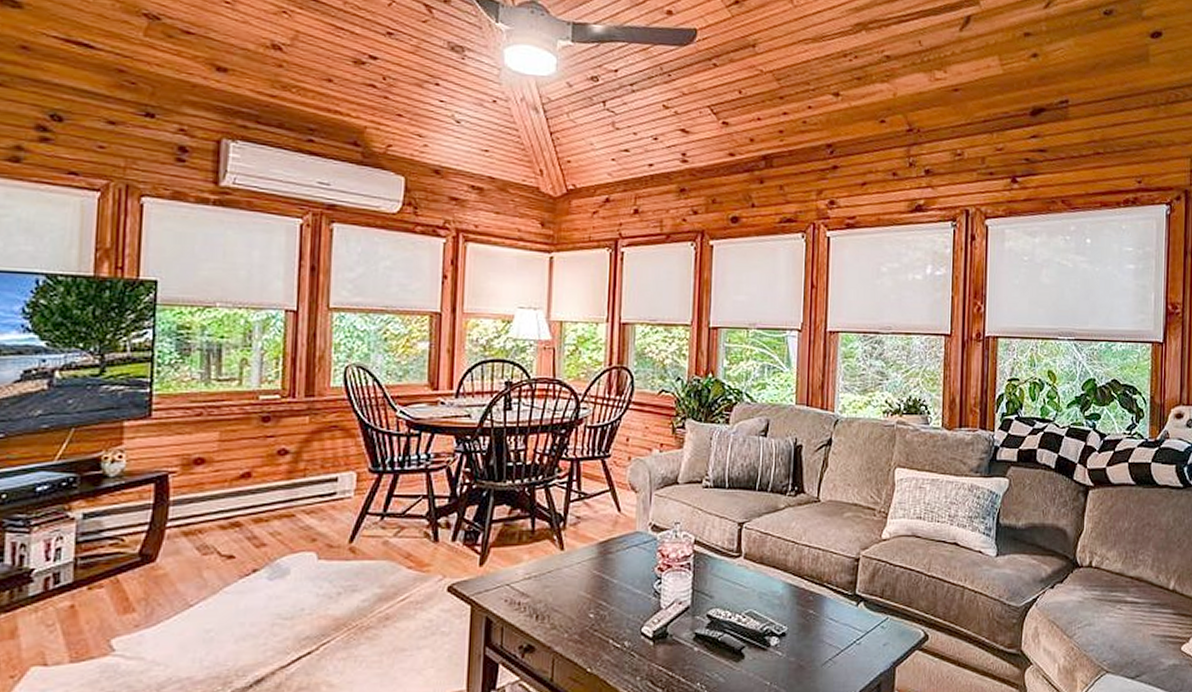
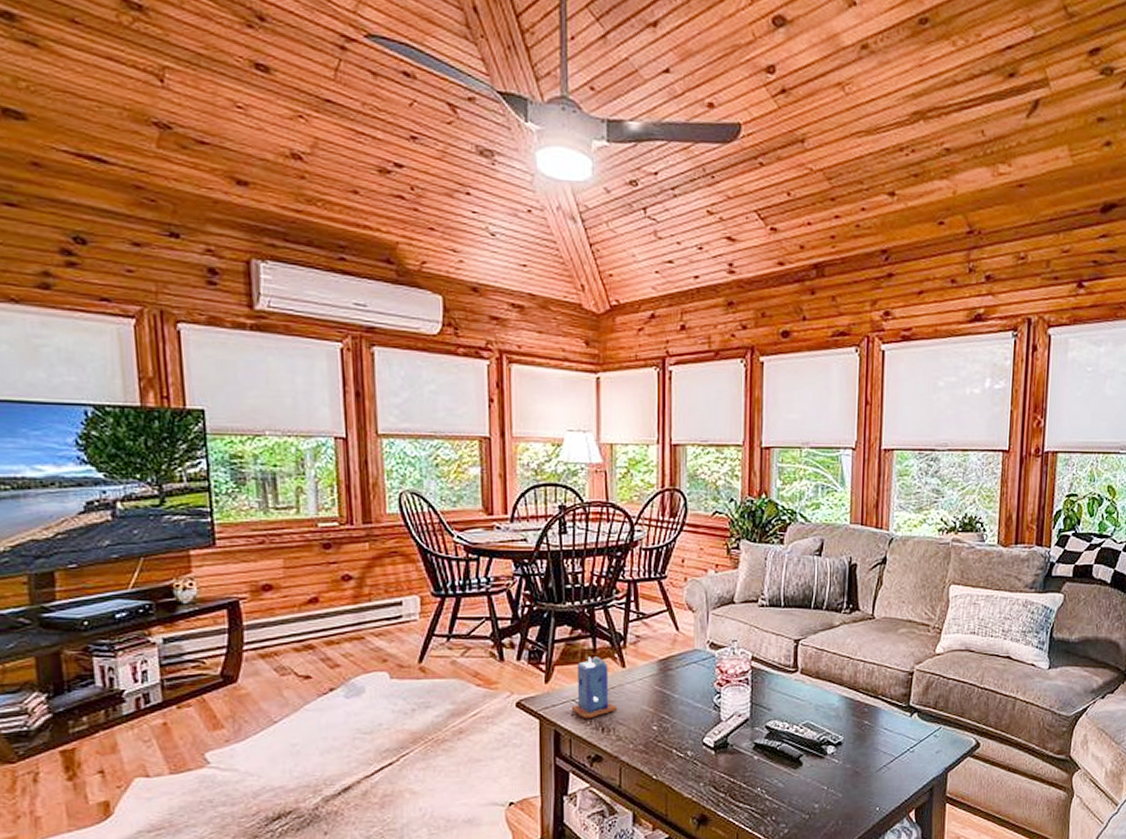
candle: none [505,538,554,606] -> present [571,656,618,719]

